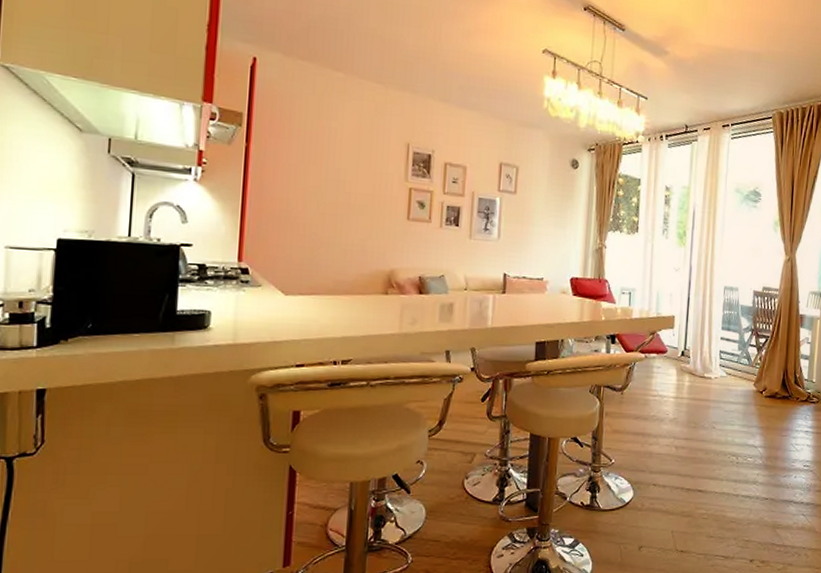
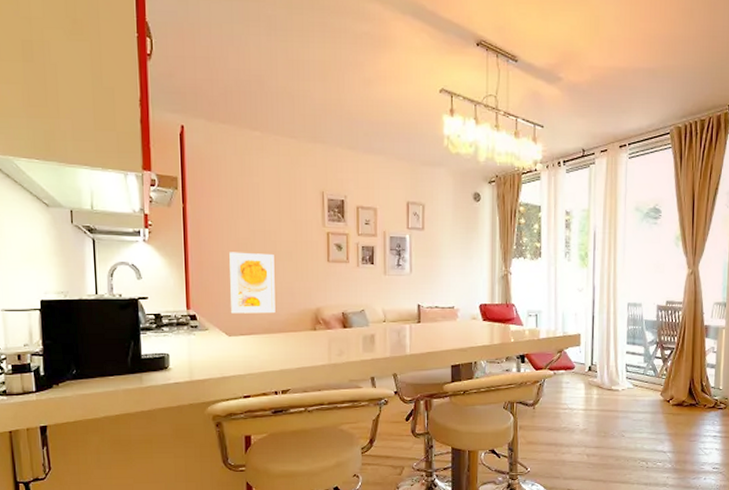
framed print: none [289,200,347,273] -> present [228,252,276,314]

